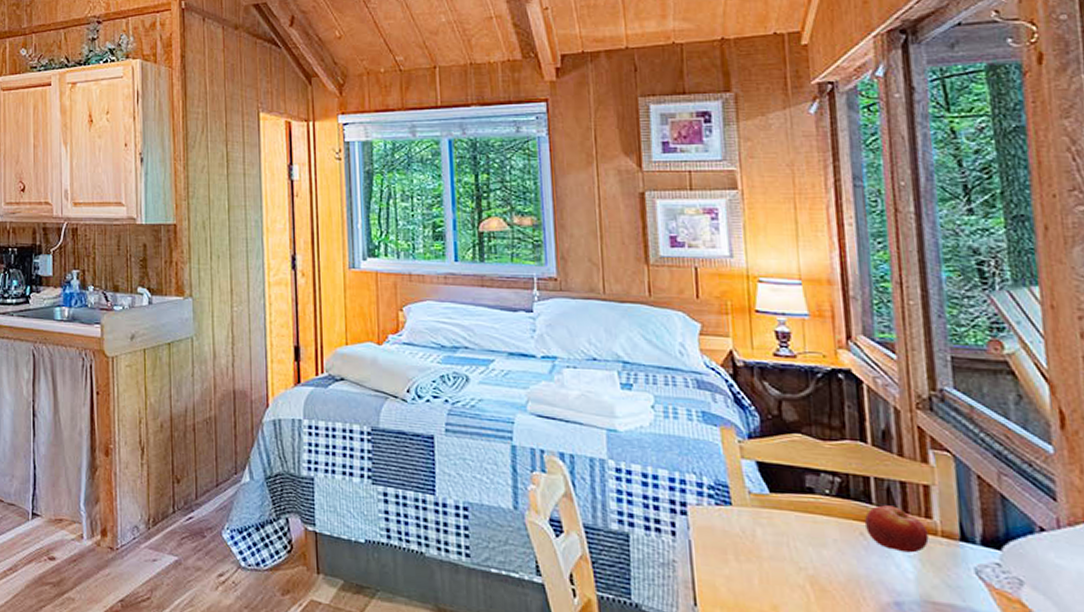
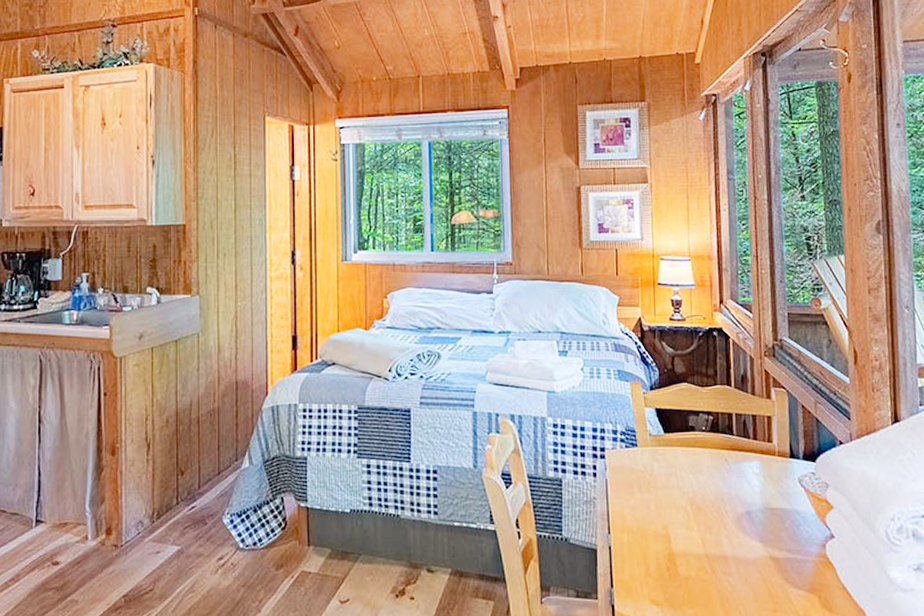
fruit: present [865,505,929,553] -> none [728,435,770,471]

